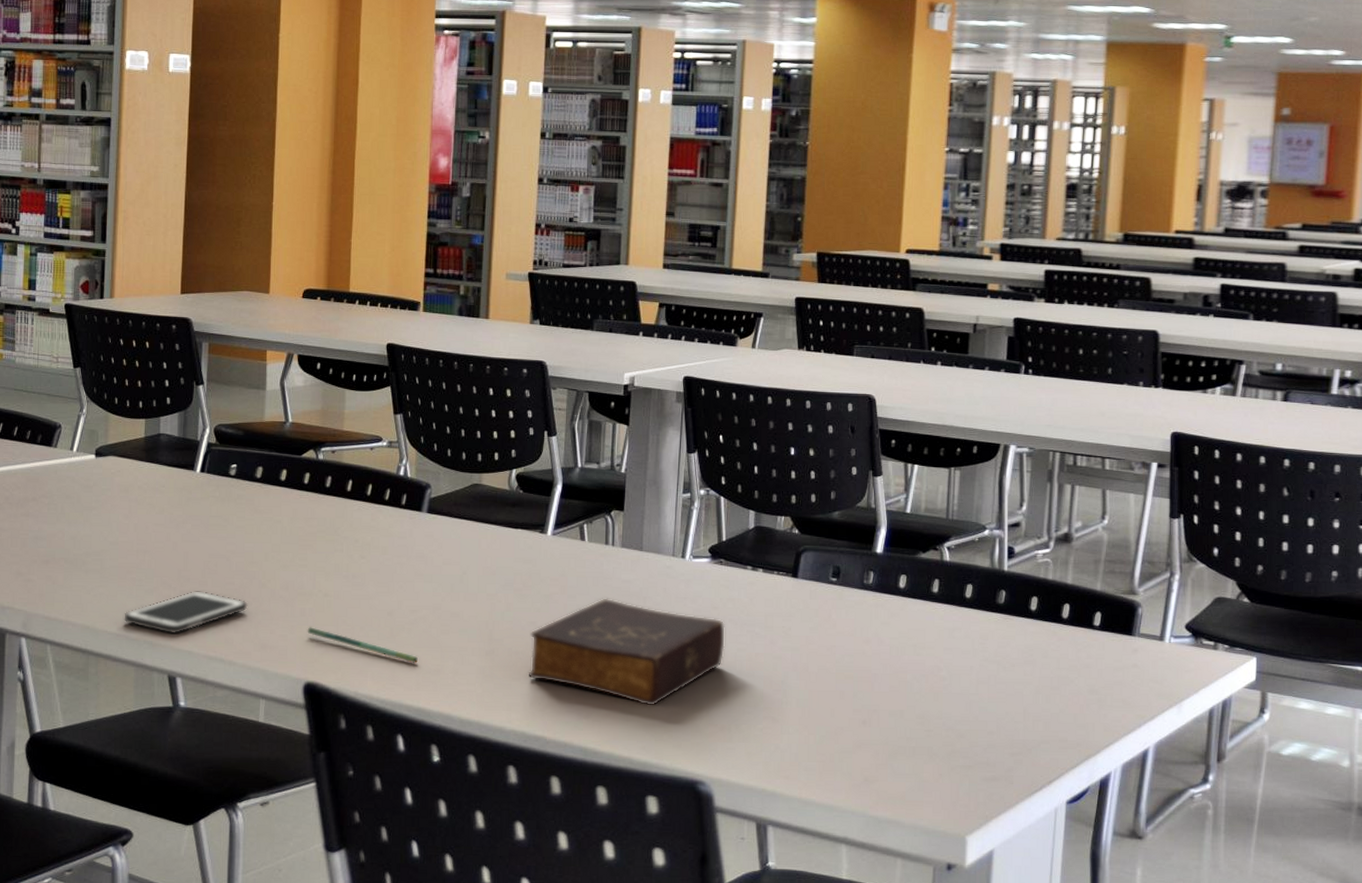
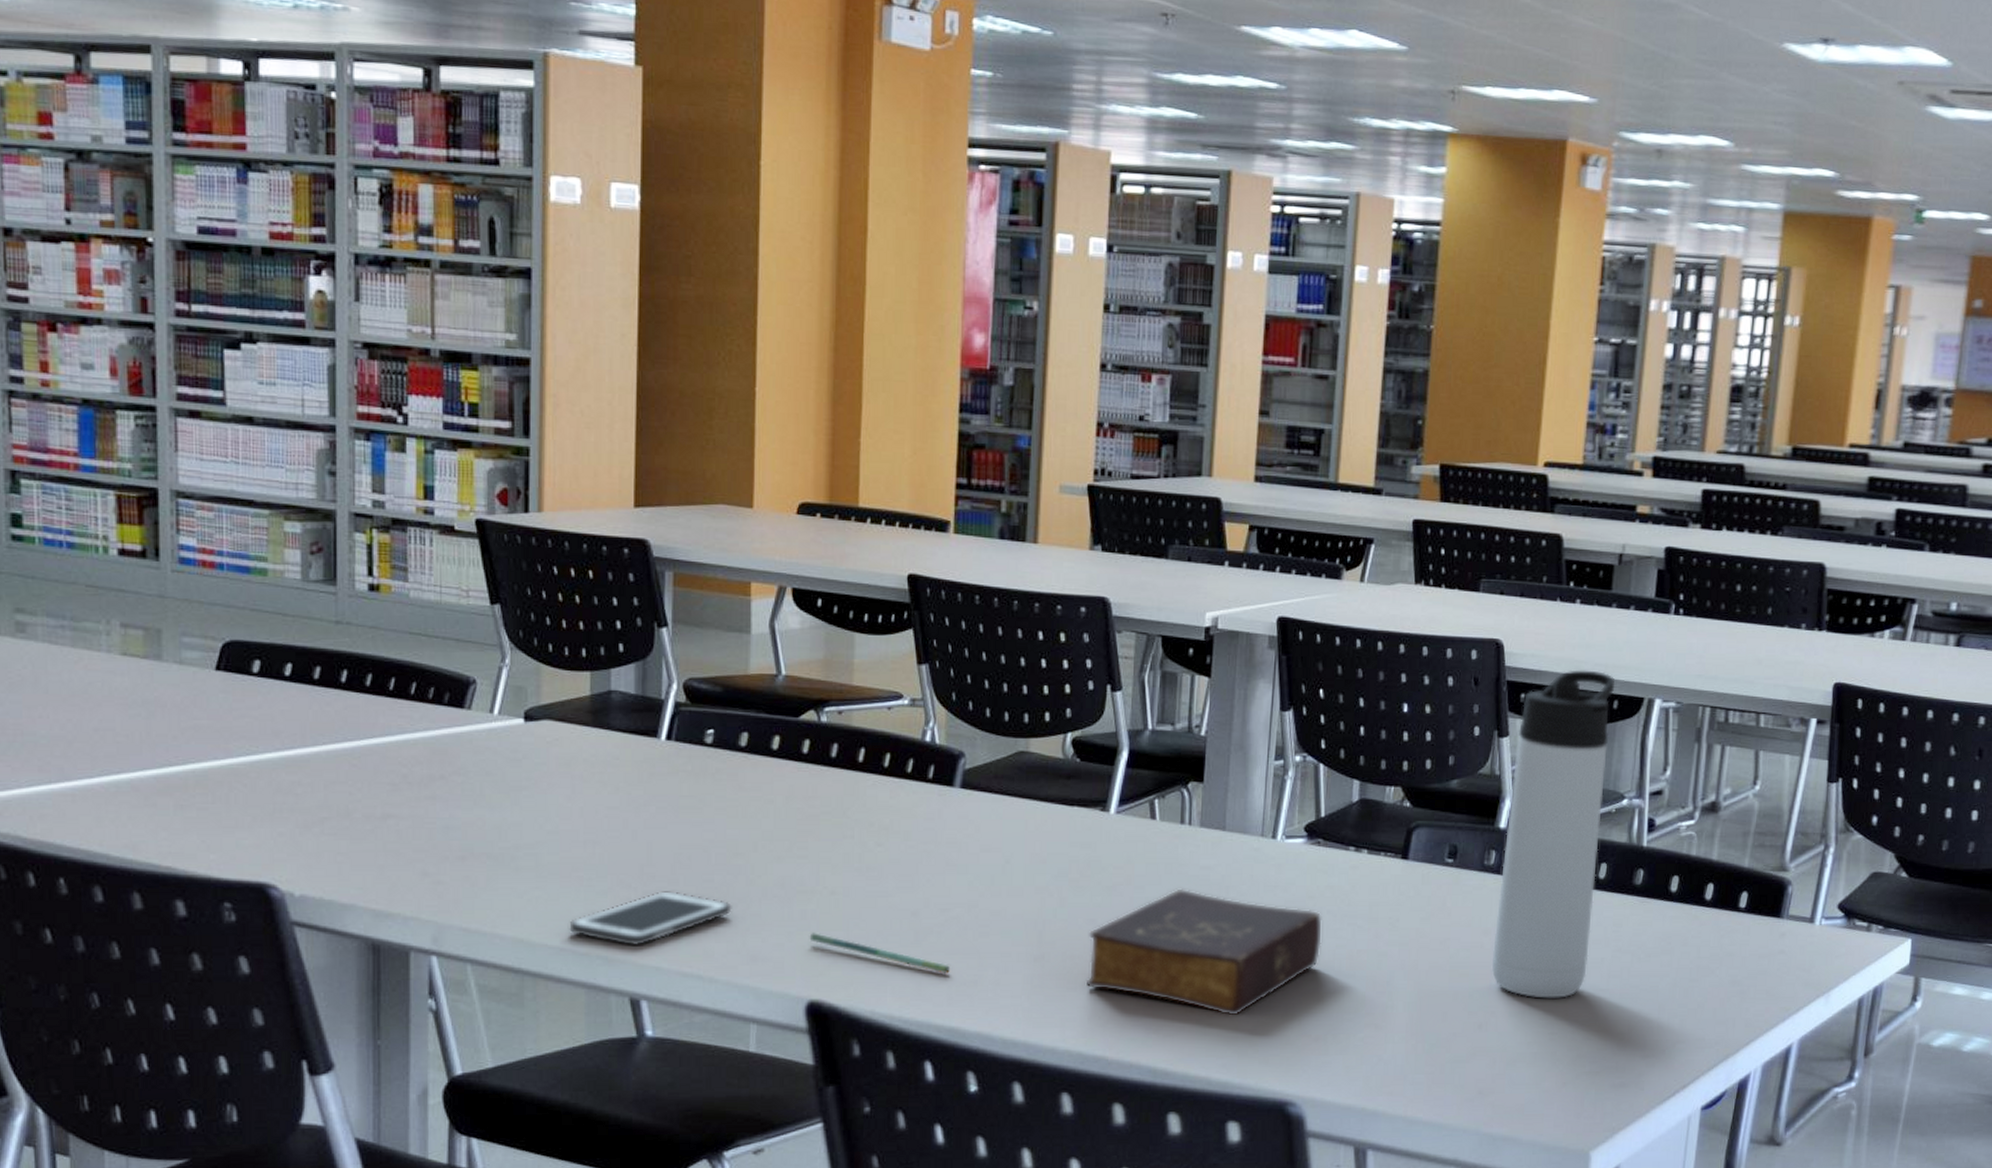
thermos bottle: none [872,420,973,700] -> present [1491,670,1614,999]

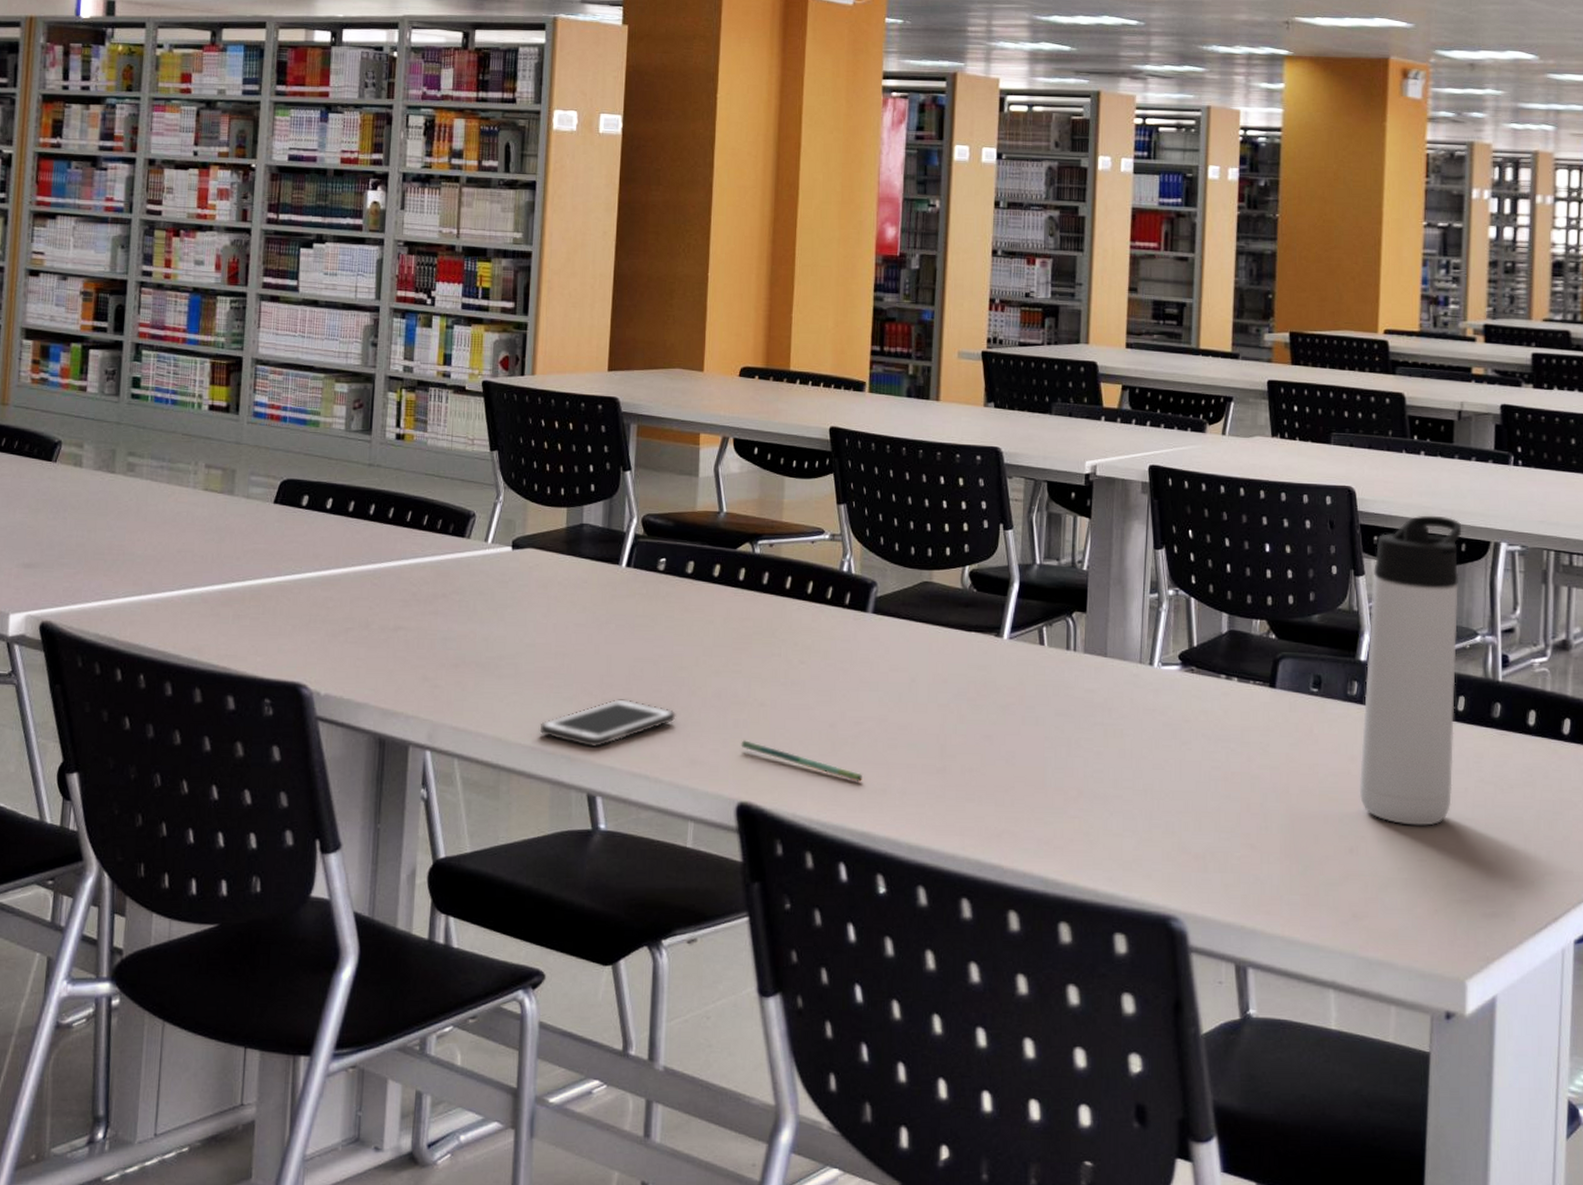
book: present [1085,888,1323,1016] -> none [983,709,1199,831]

